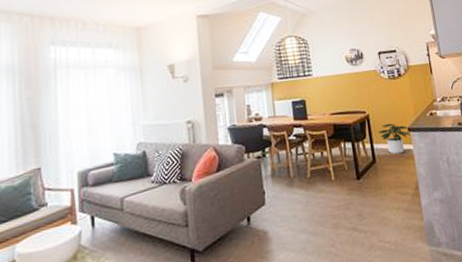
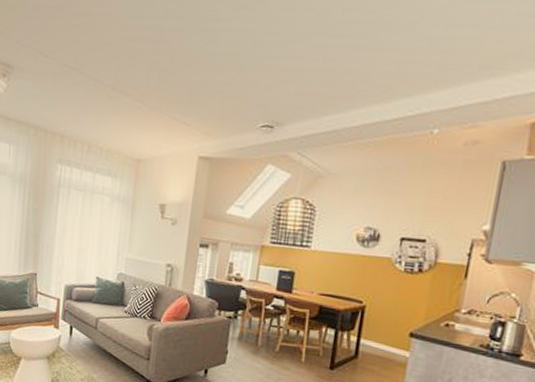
potted plant: present [378,123,411,155] -> none [371,321,411,358]

